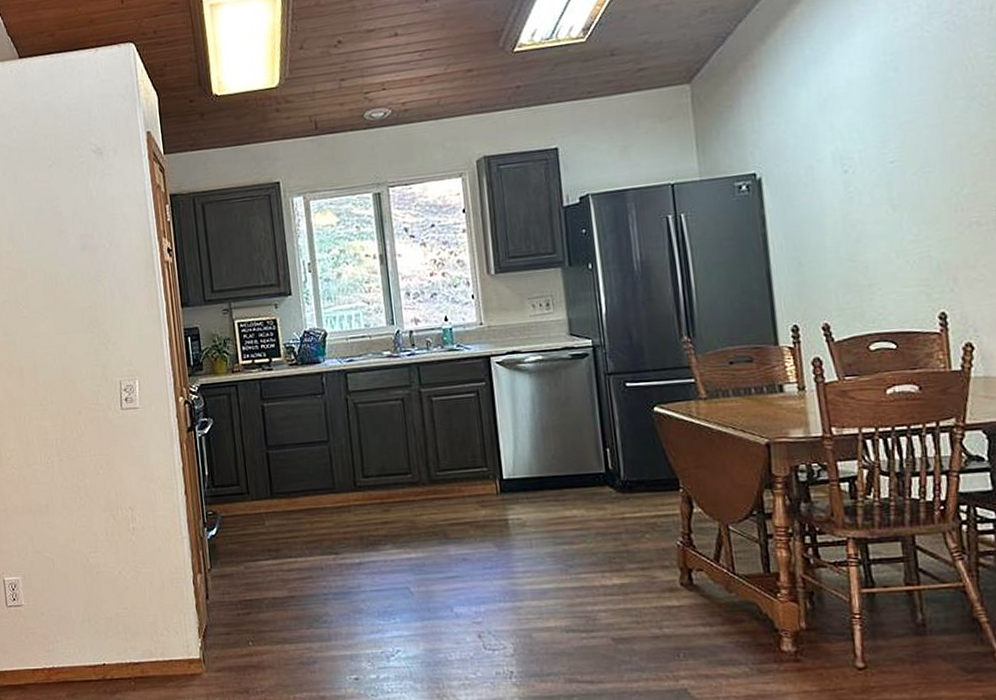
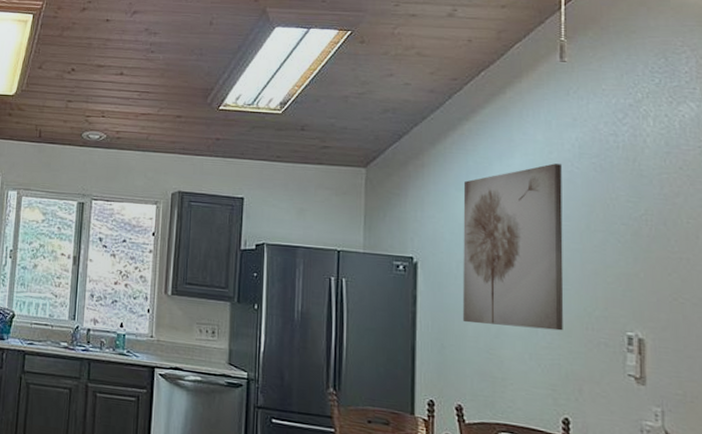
wall art: none [801,31,930,233] -> present [463,163,564,331]

